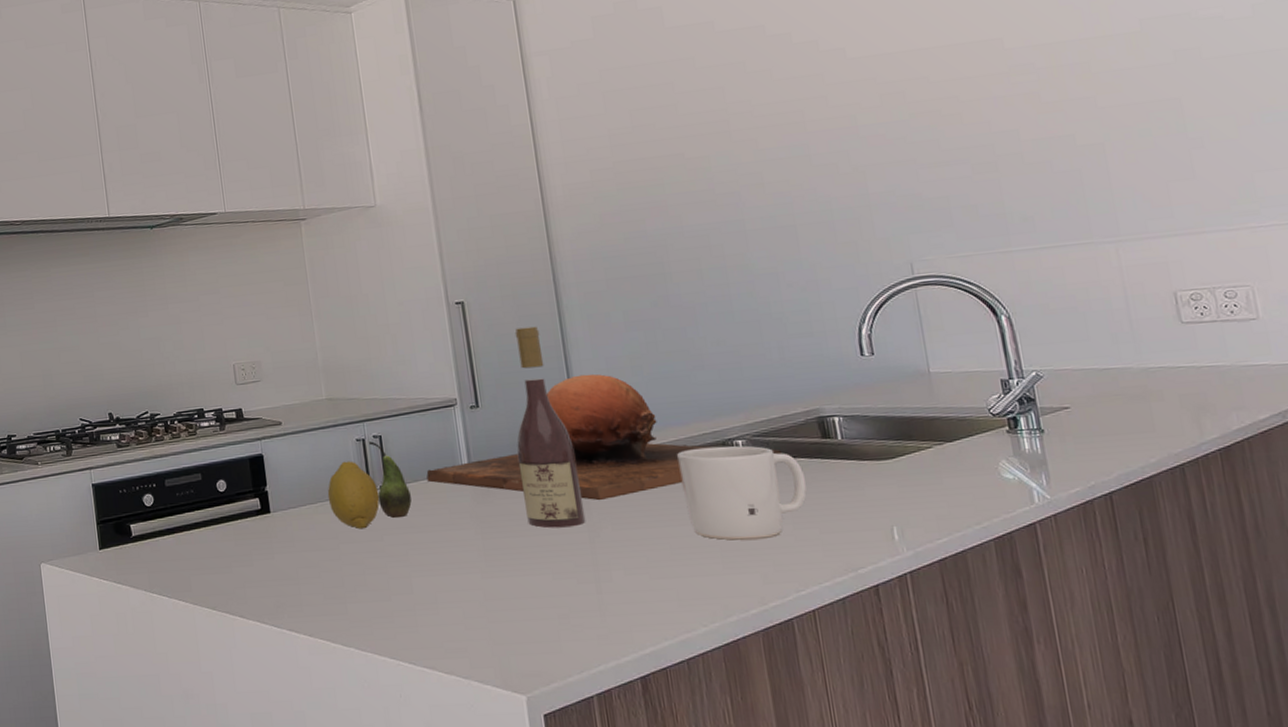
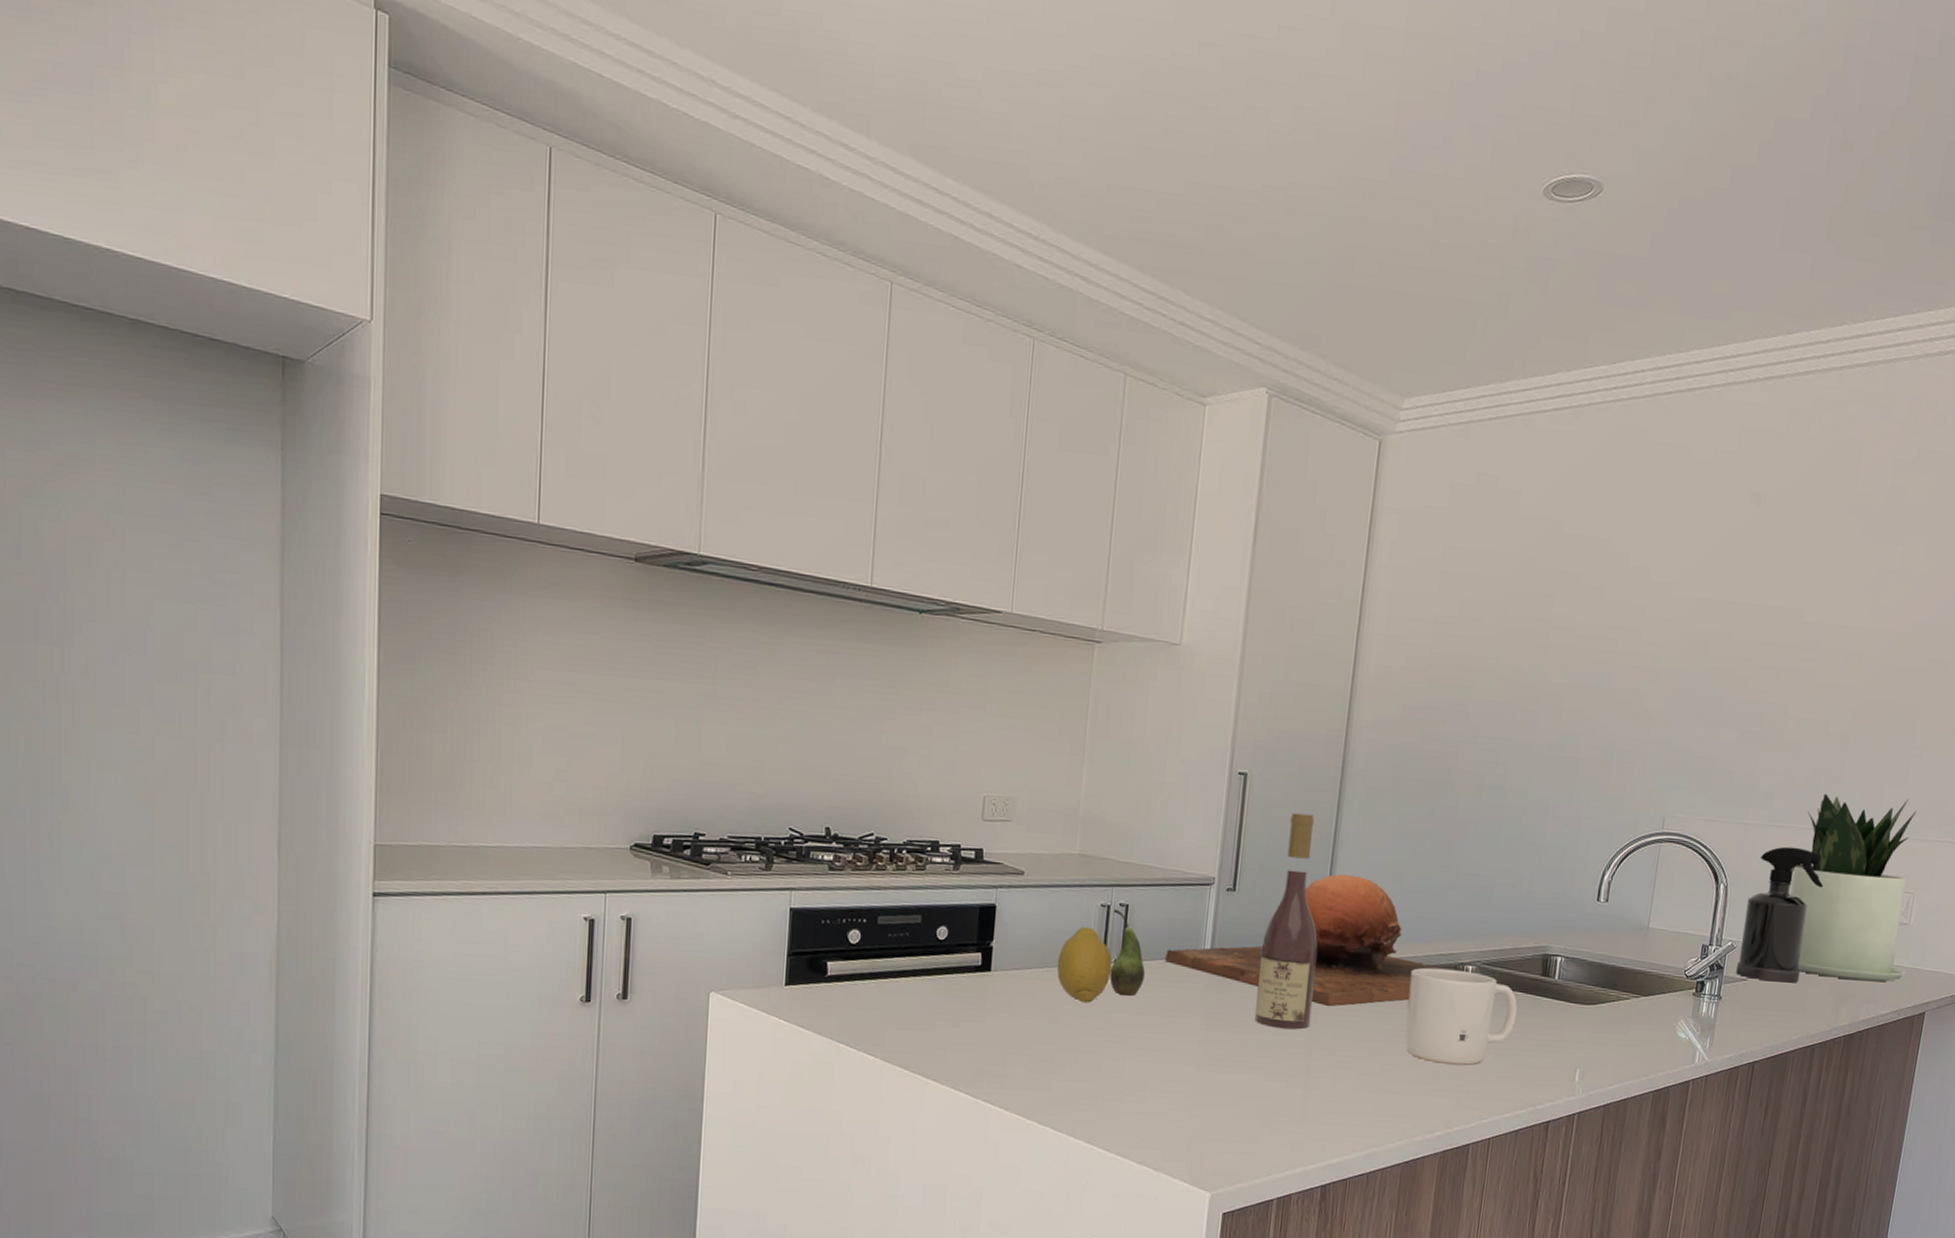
spray bottle: none [1039,263,1136,406] -> present [1736,846,1824,983]
planter: none [1081,191,1276,391] -> present [1789,794,1917,982]

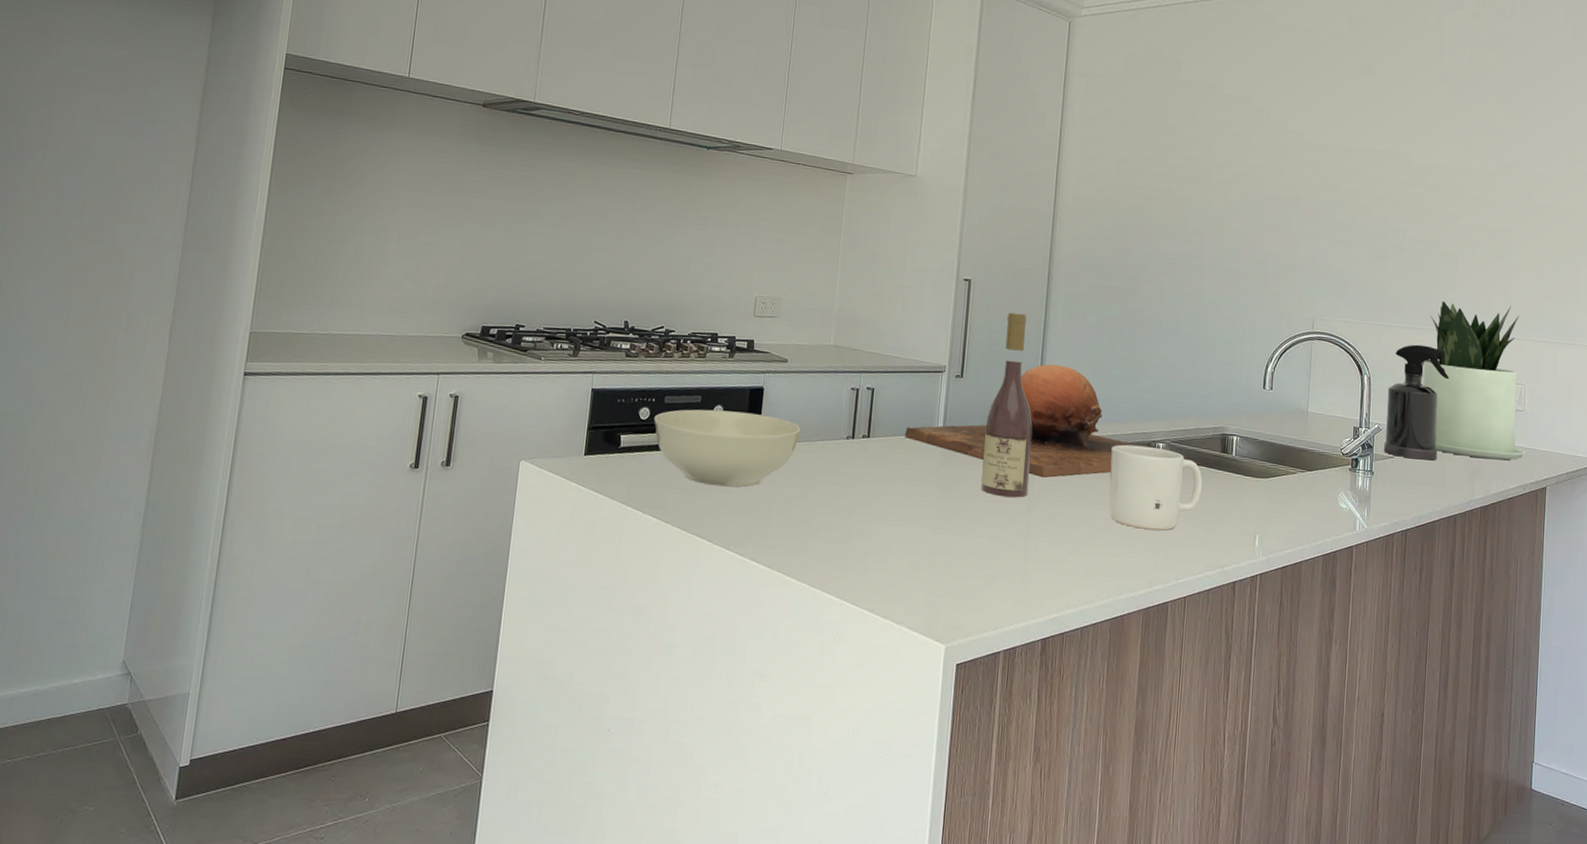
bowl: none [866,931,1043,1020] -> present [654,409,802,487]
fruit: present [1056,926,1113,1003] -> none [814,407,861,473]
fruit: present [1109,909,1145,996] -> none [858,392,888,467]

